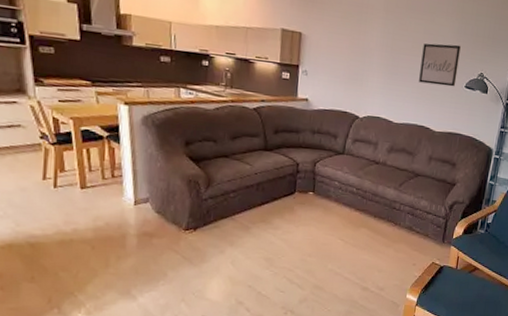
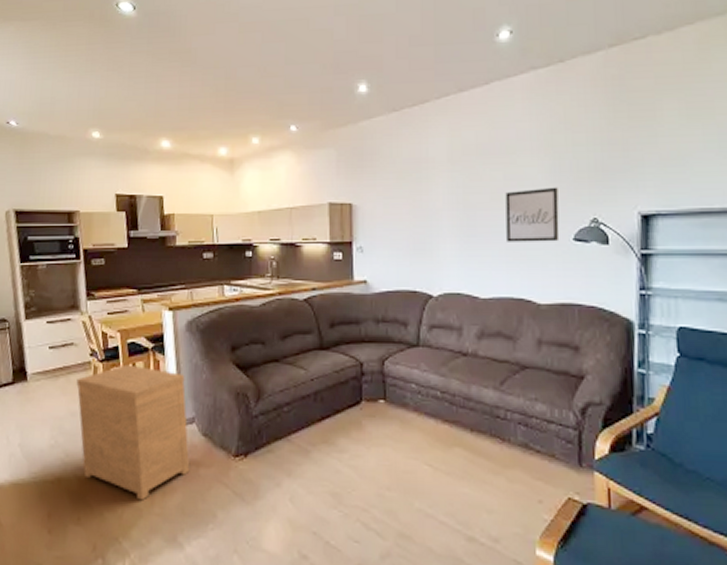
nightstand: none [25,149,144,263] -> present [76,364,190,501]

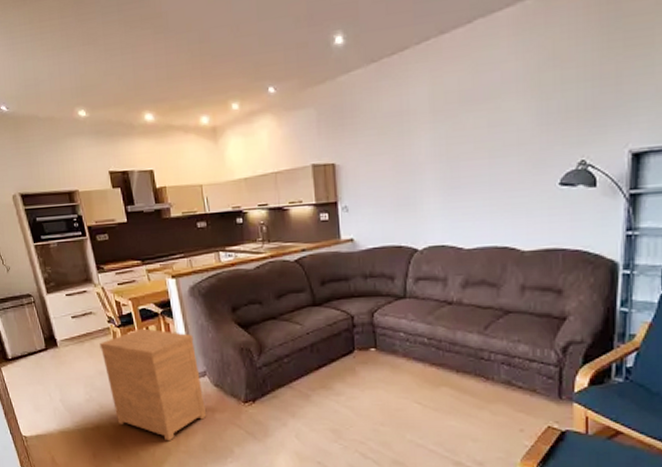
wall art: present [505,187,560,242] -> none [489,130,545,192]

